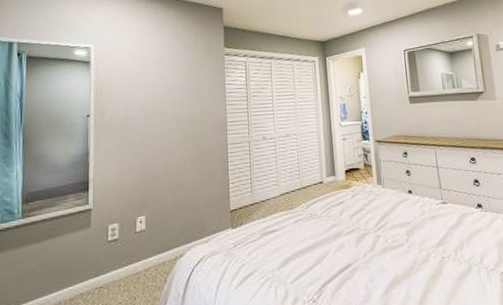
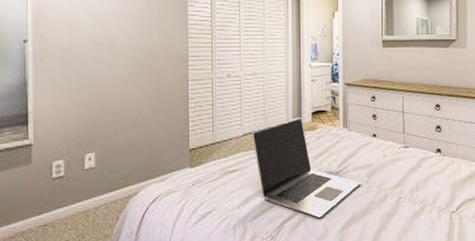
laptop: none [288,176,401,280] -> present [252,118,361,218]

